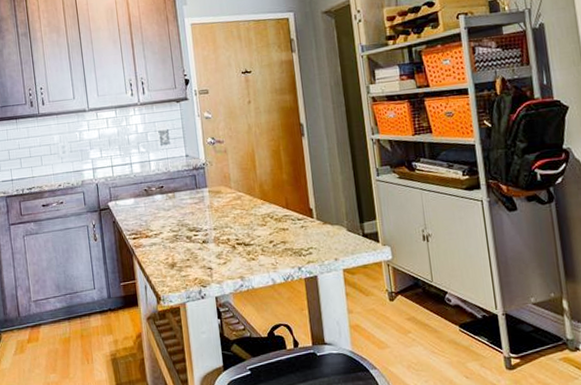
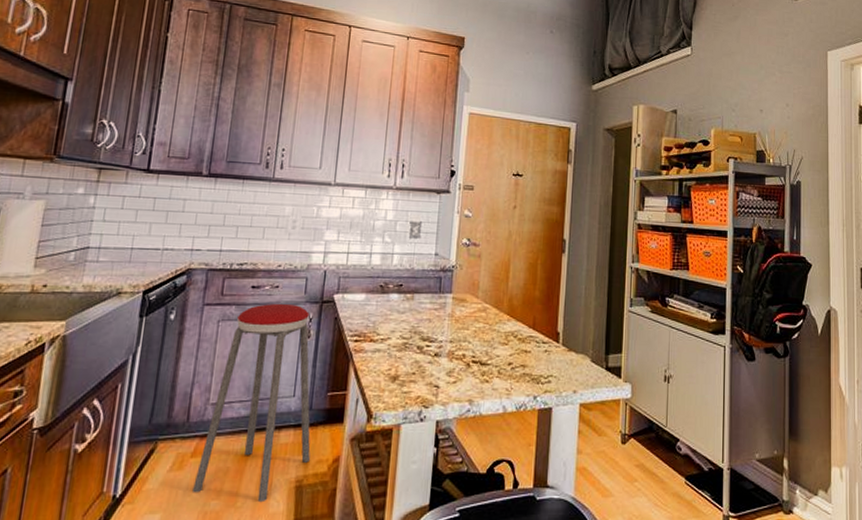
music stool: none [34,215,118,374] -> present [192,303,311,503]

